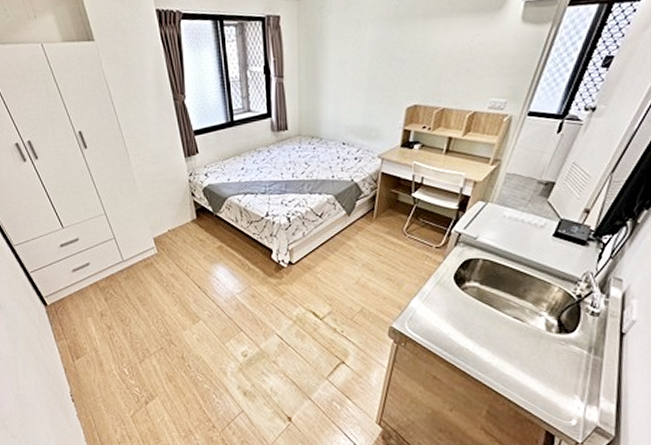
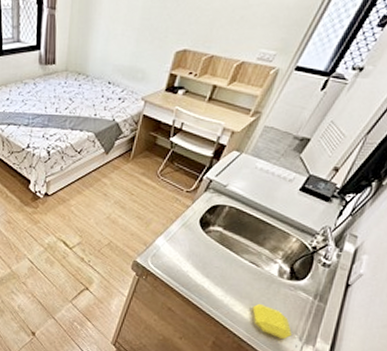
soap bar: none [524,362,571,402] -> present [252,303,292,340]

